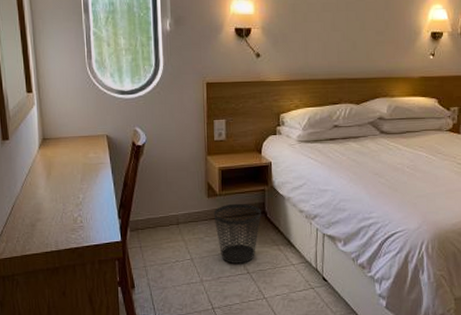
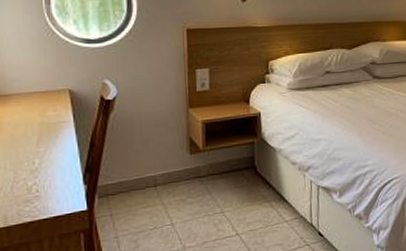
wastebasket: present [213,203,261,264] -> none [196,158,251,226]

